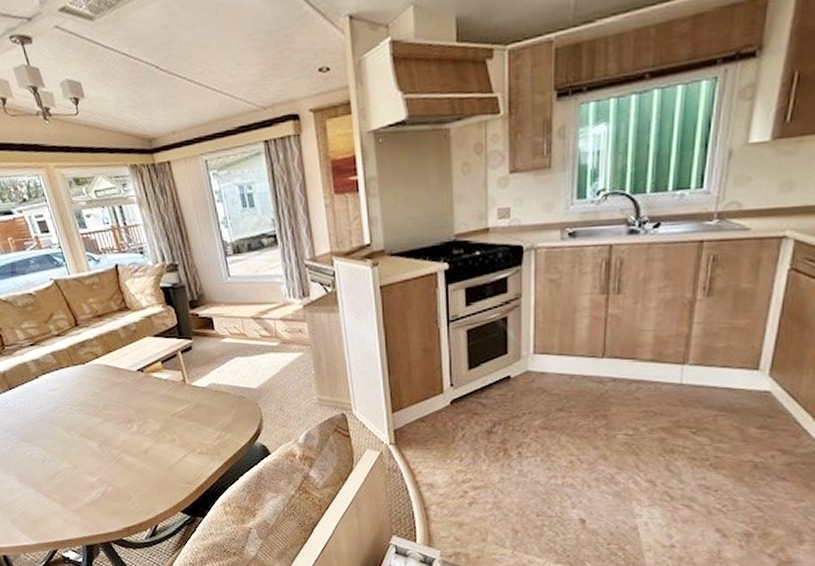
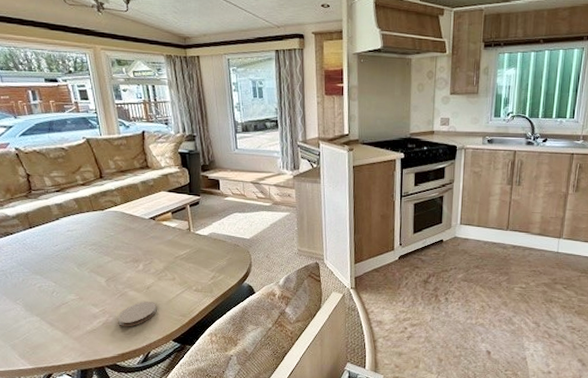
coaster: none [117,468,159,498] -> present [118,301,157,327]

